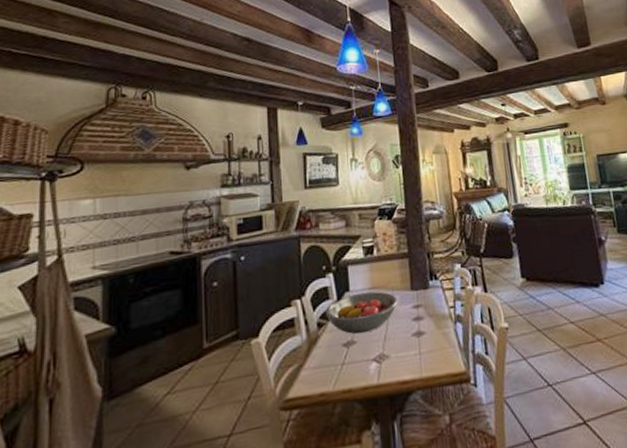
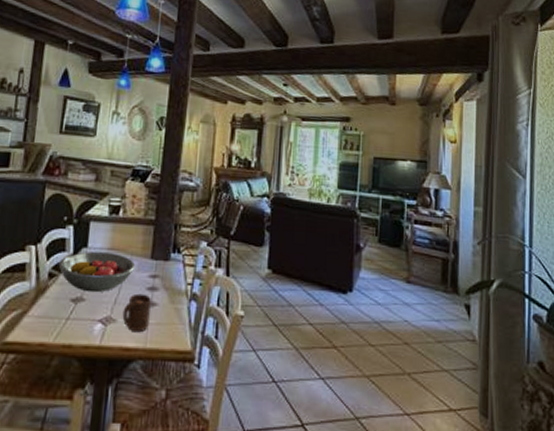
cup: none [394,325,421,364] -> present [122,293,151,331]

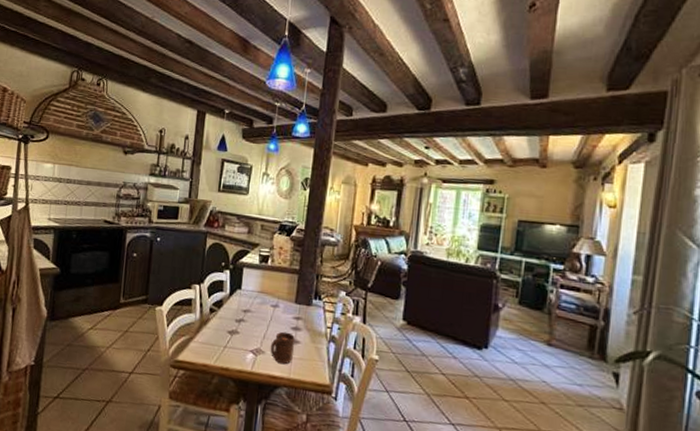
fruit bowl: present [58,251,136,293] -> none [217,293,282,328]

